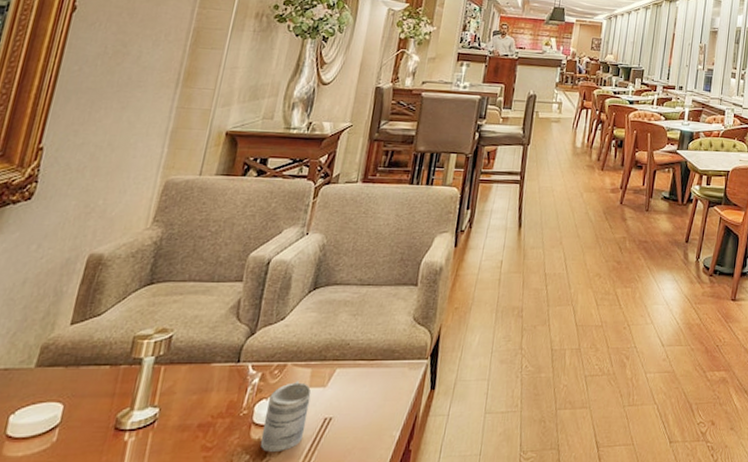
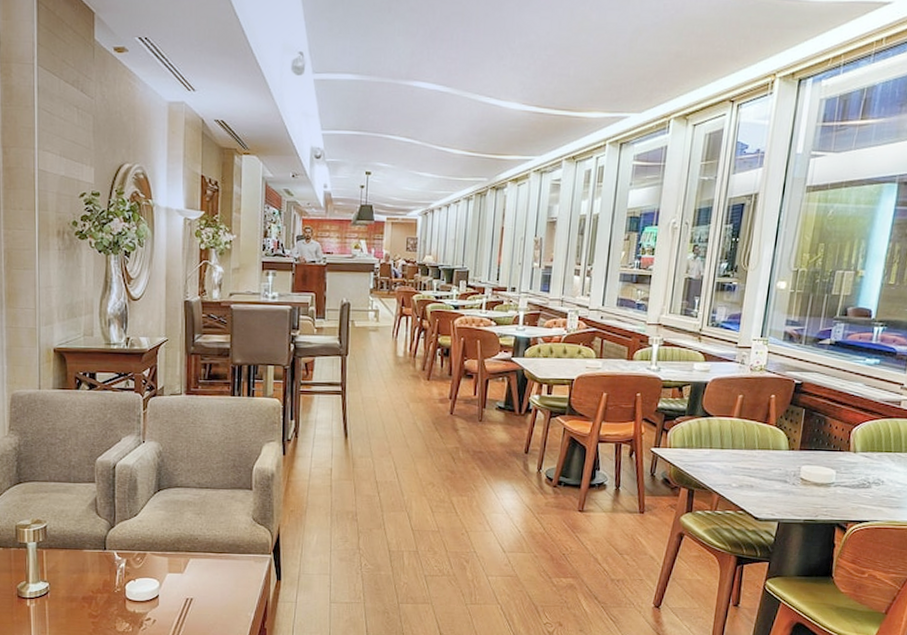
mug: present [260,381,311,452] -> none [136,567,171,622]

